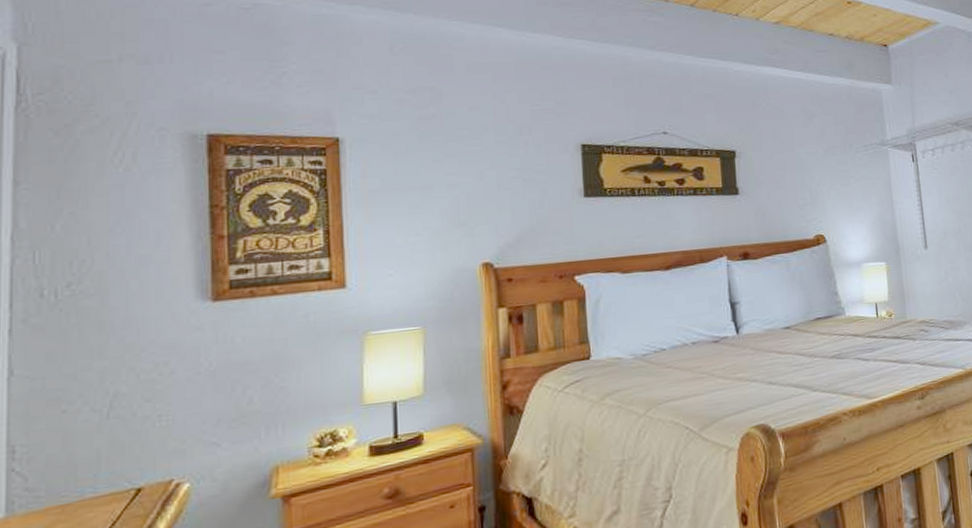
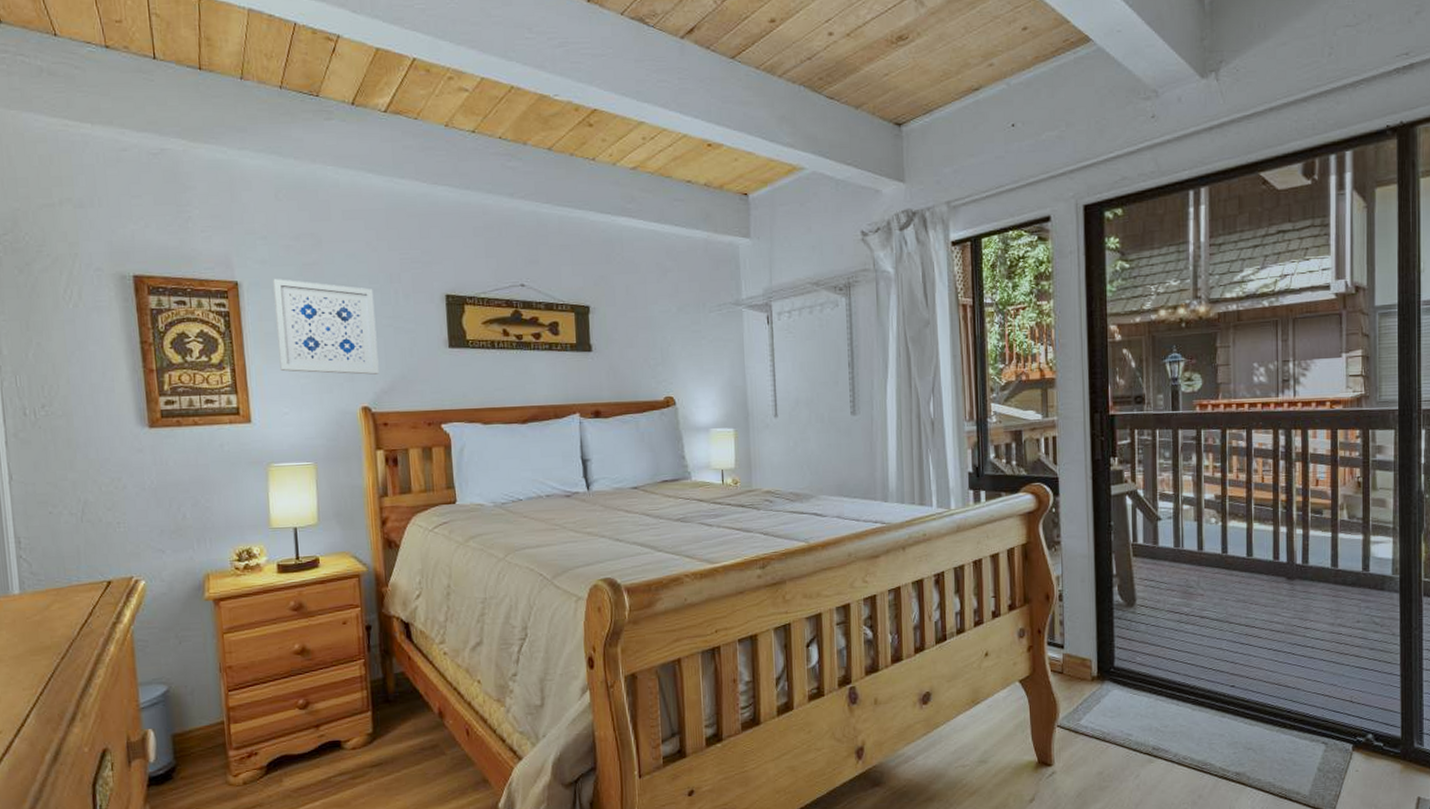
wall art: none [381,133,504,230] -> present [272,279,379,375]

